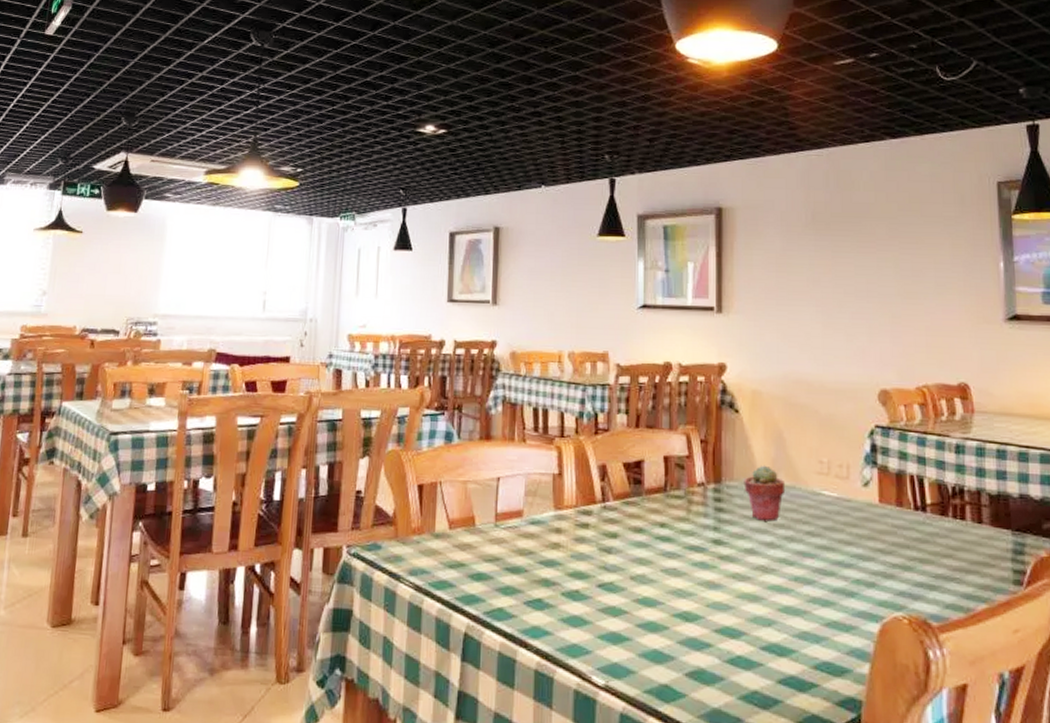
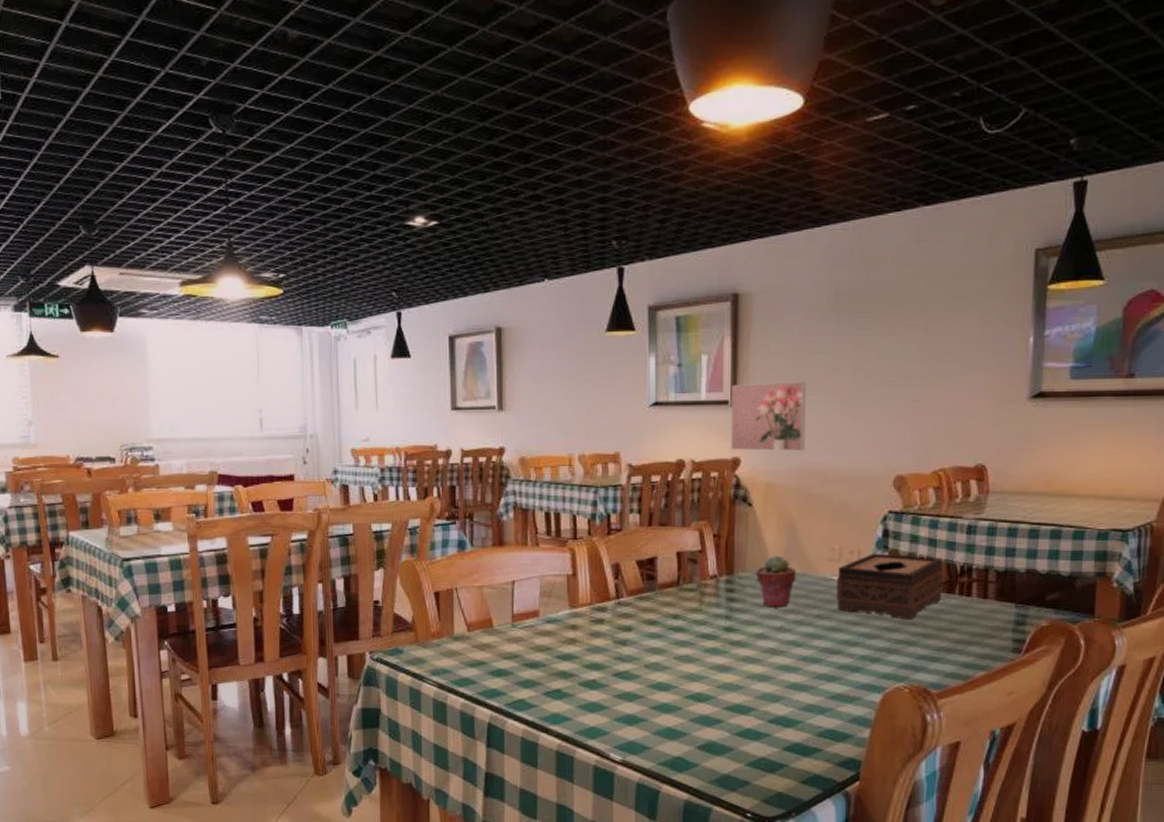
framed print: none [717,291,789,361] -> present [731,381,806,452]
tissue box: none [827,468,935,543] -> present [836,553,944,620]

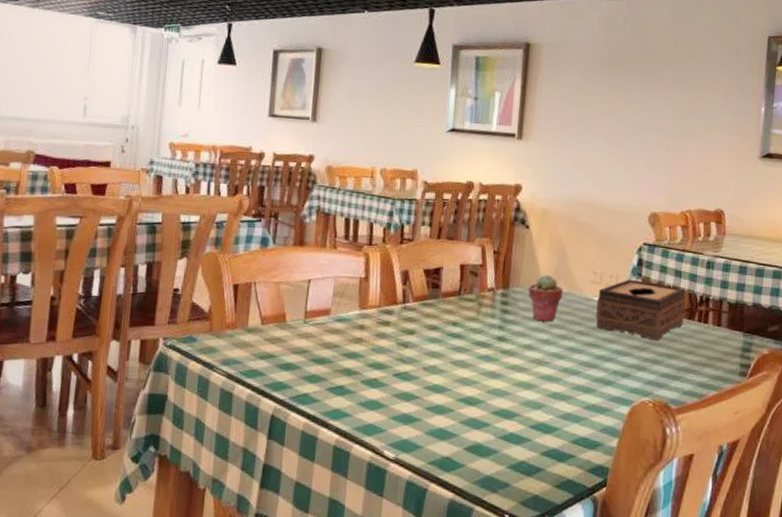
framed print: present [731,381,806,452] -> none [515,120,582,185]

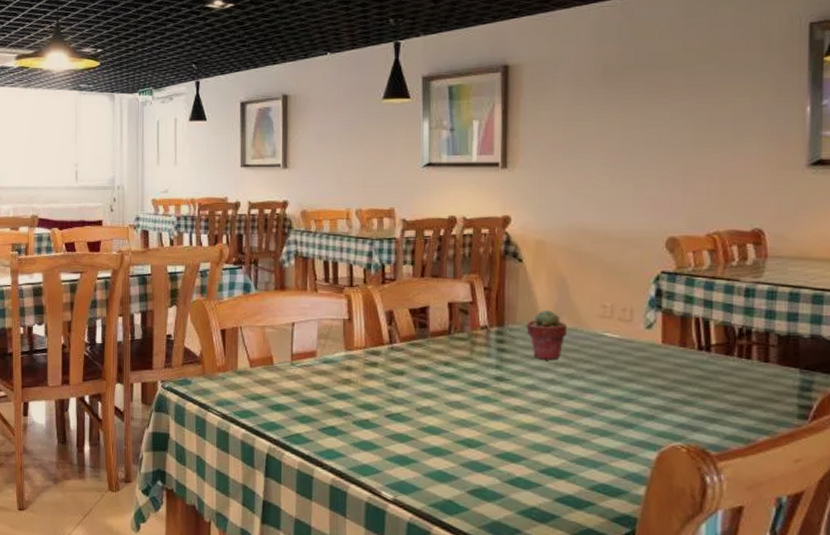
tissue box: present [596,279,687,341] -> none [609,312,720,380]

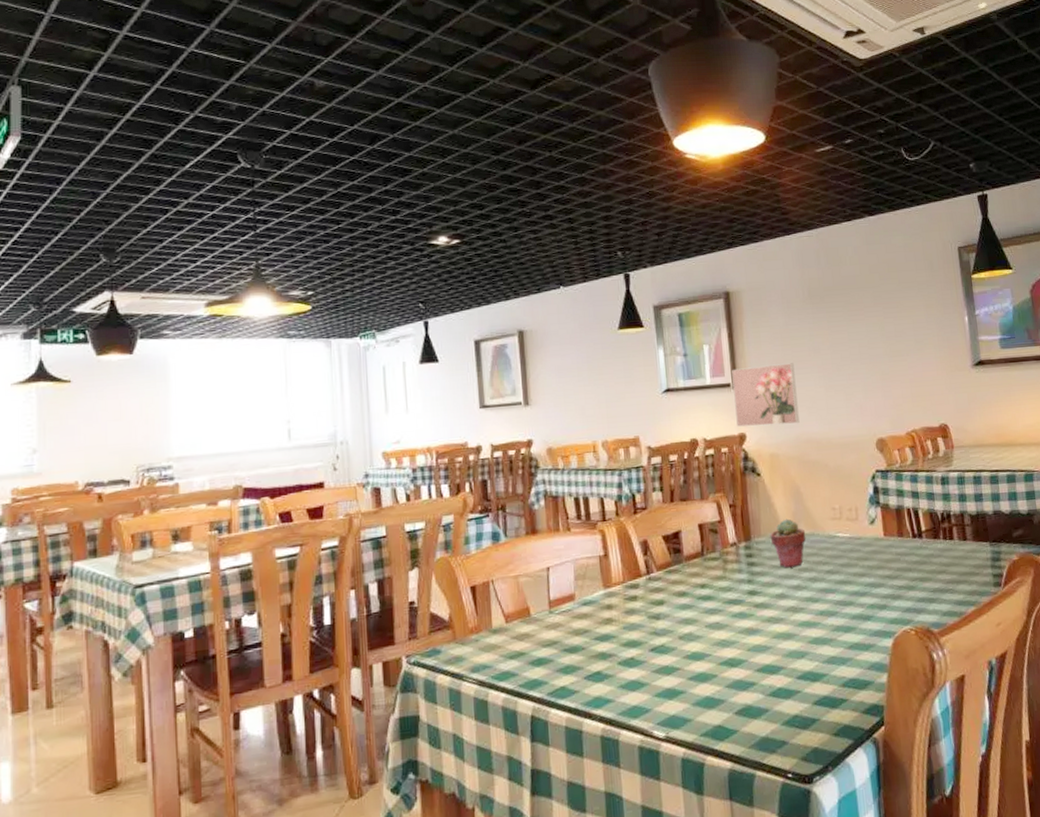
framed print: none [502,146,576,212] -> present [732,363,800,427]

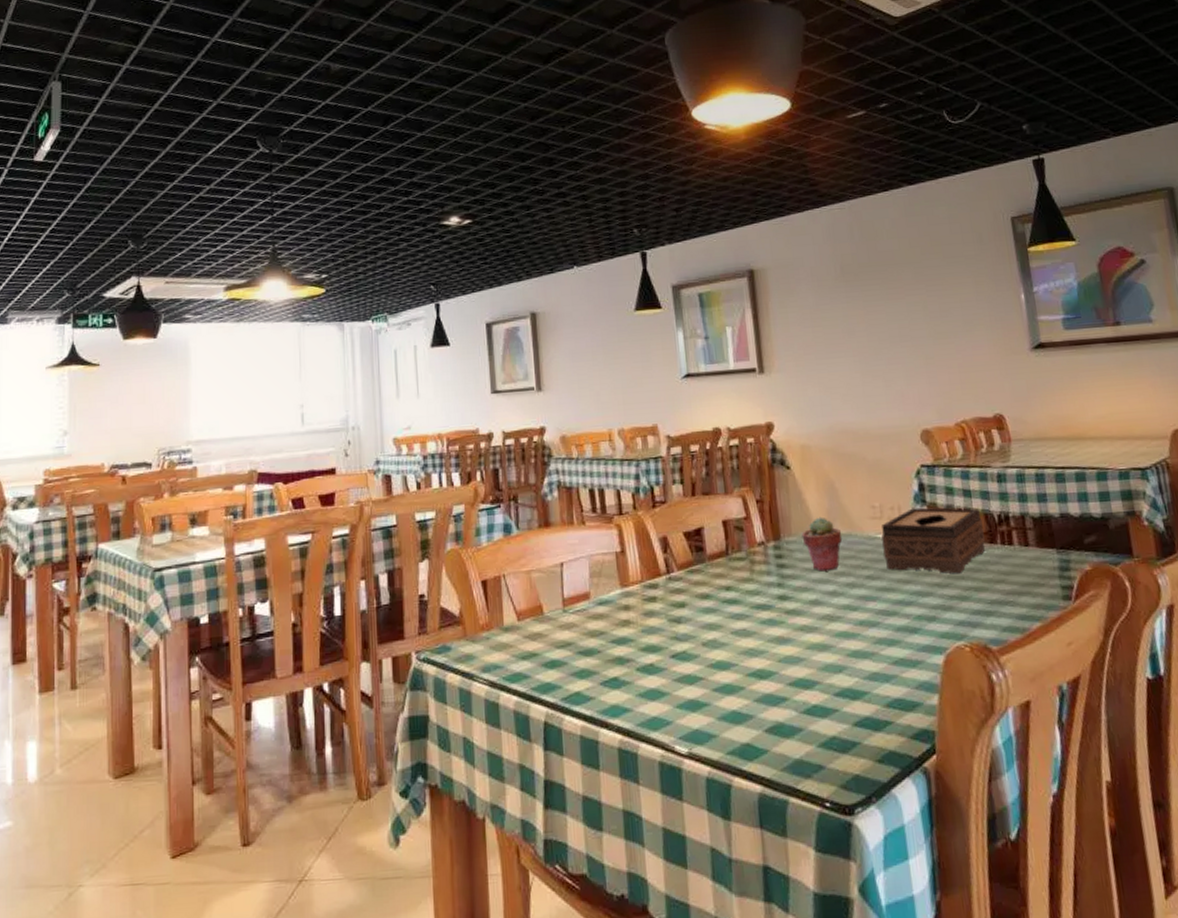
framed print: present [732,363,800,427] -> none [757,346,833,416]
tissue box: none [840,508,930,567] -> present [881,507,985,574]

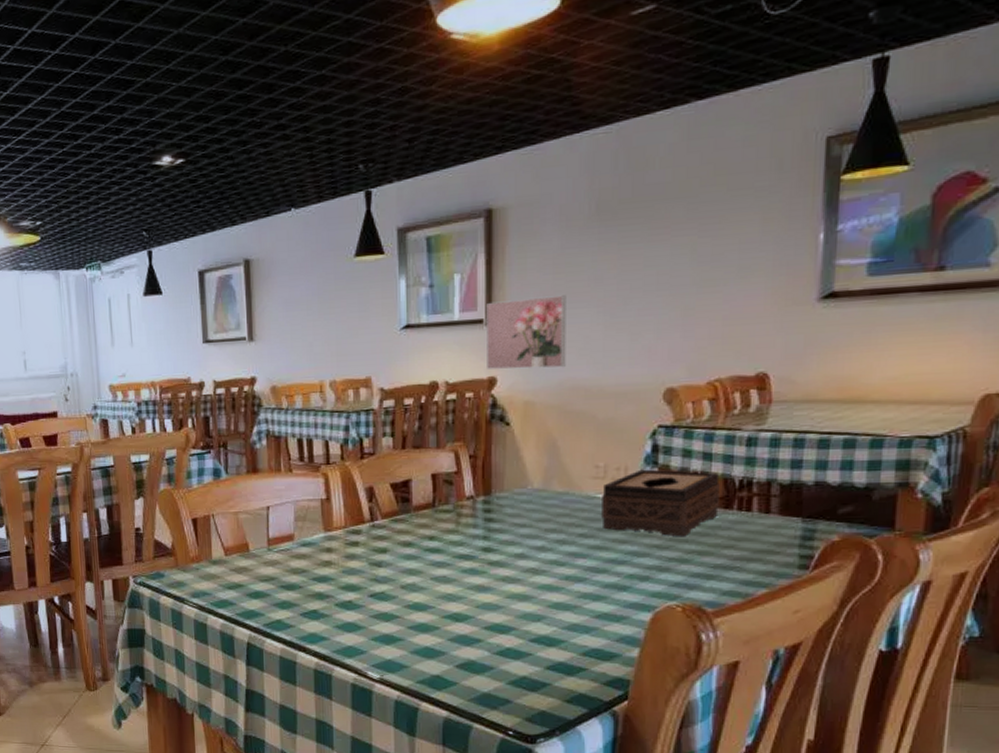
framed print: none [757,346,833,416] -> present [487,295,566,370]
potted succulent: present [801,517,843,572] -> none [514,474,558,527]

